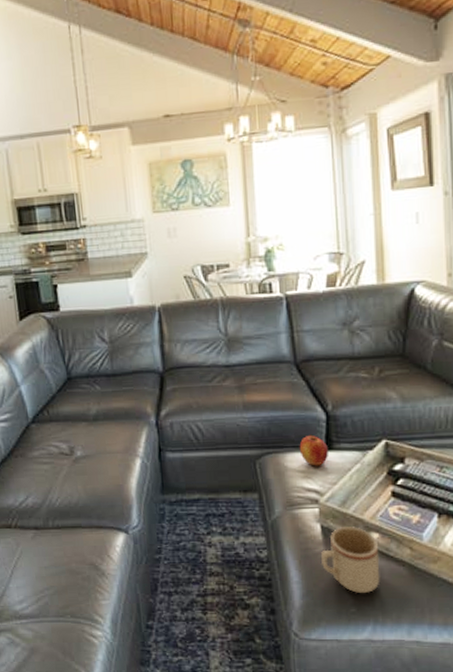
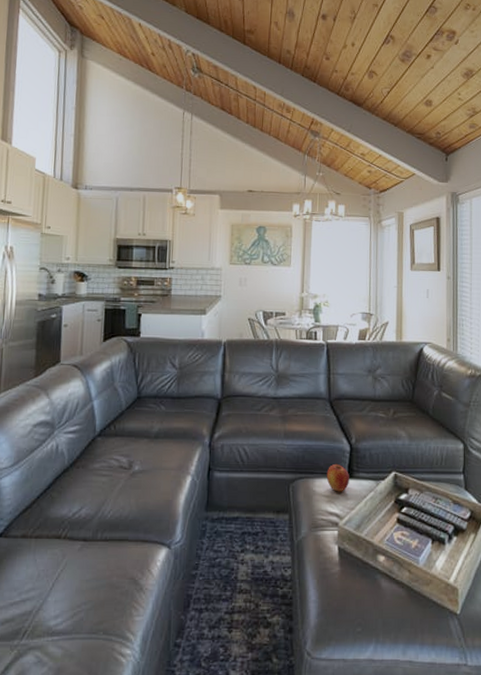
mug: present [320,527,380,594] -> none [335,549,384,614]

